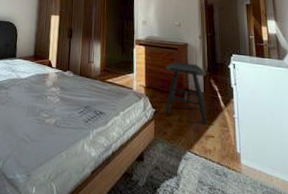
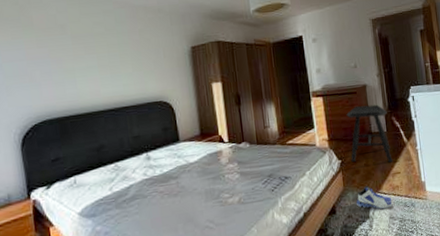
sneaker: none [166,141,202,171] -> present [356,186,392,210]

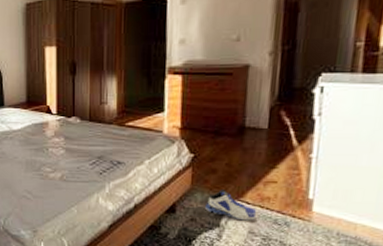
stool: present [346,104,393,163] -> none [207,91,274,168]

